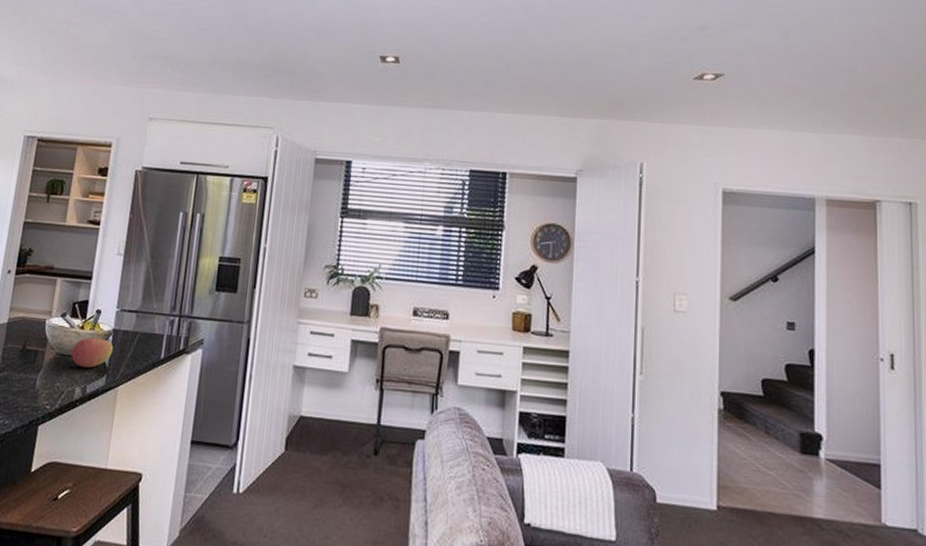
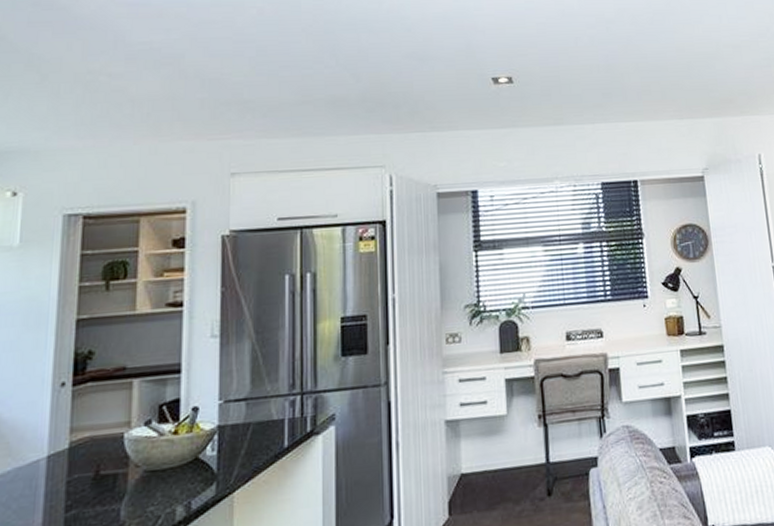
fruit: present [69,337,114,368] -> none [163,440,221,481]

